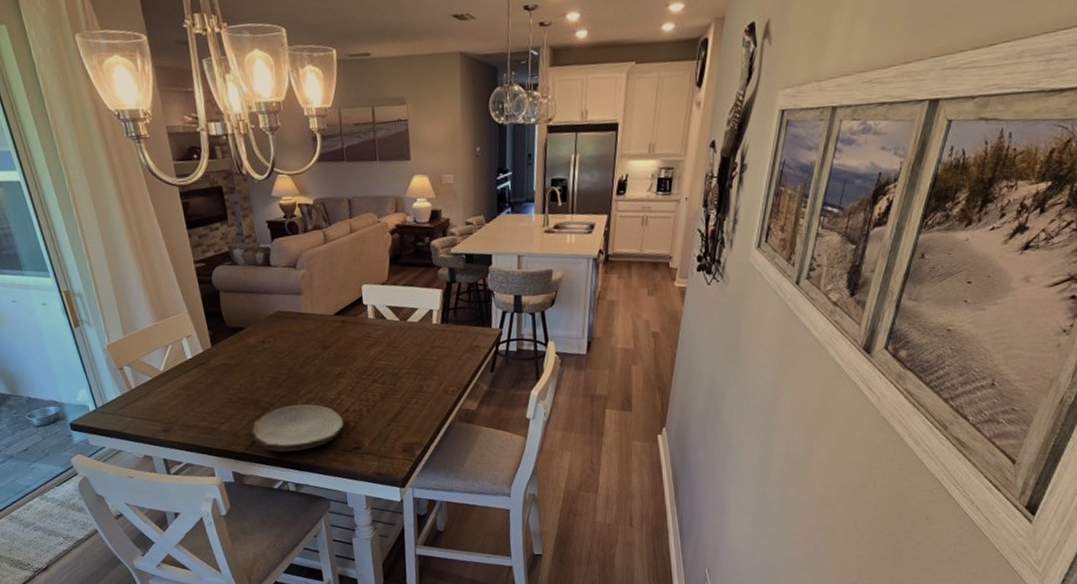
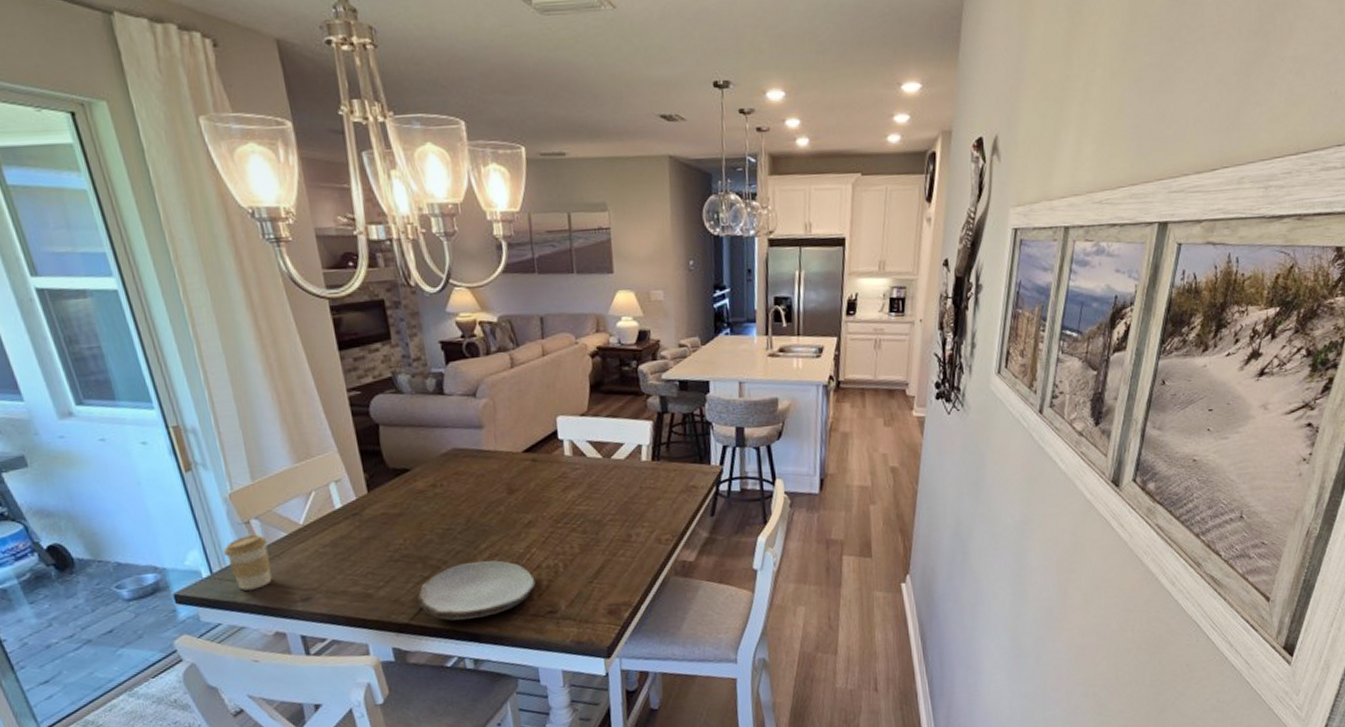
coffee cup: none [104,377,141,422] -> present [223,534,272,591]

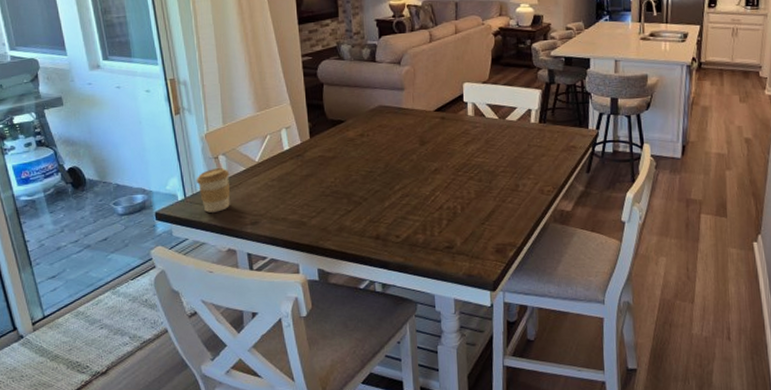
plate: present [417,560,536,621] -> none [341,200,437,249]

